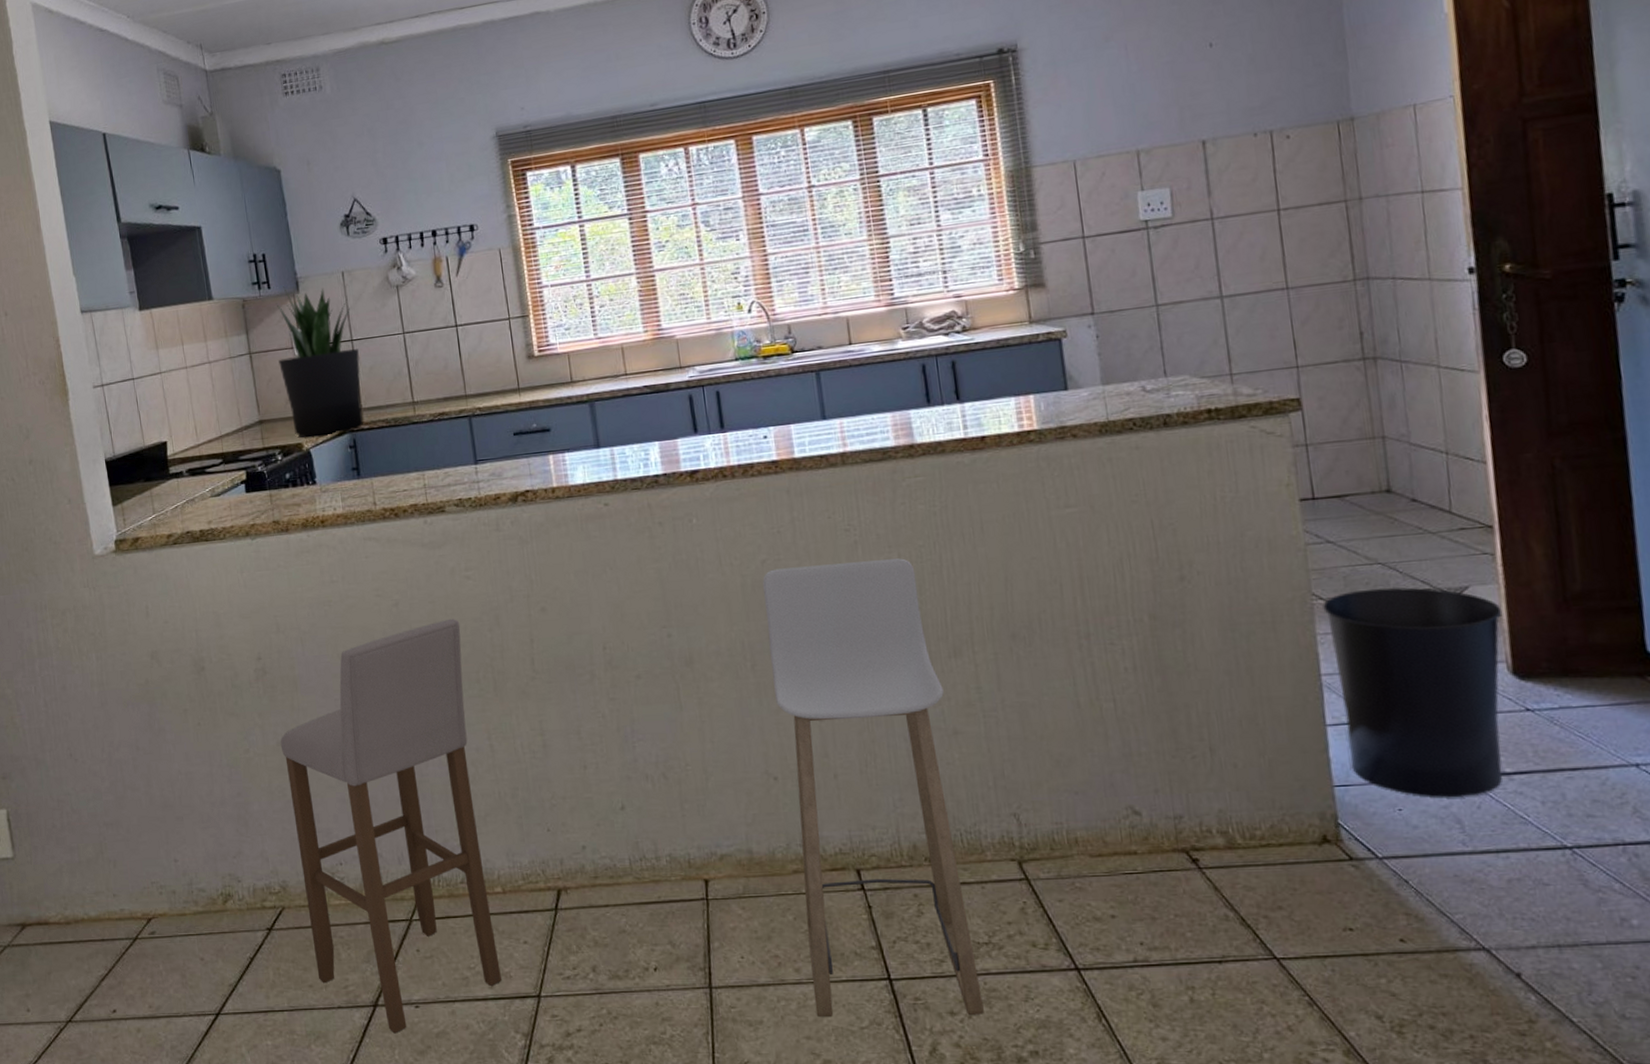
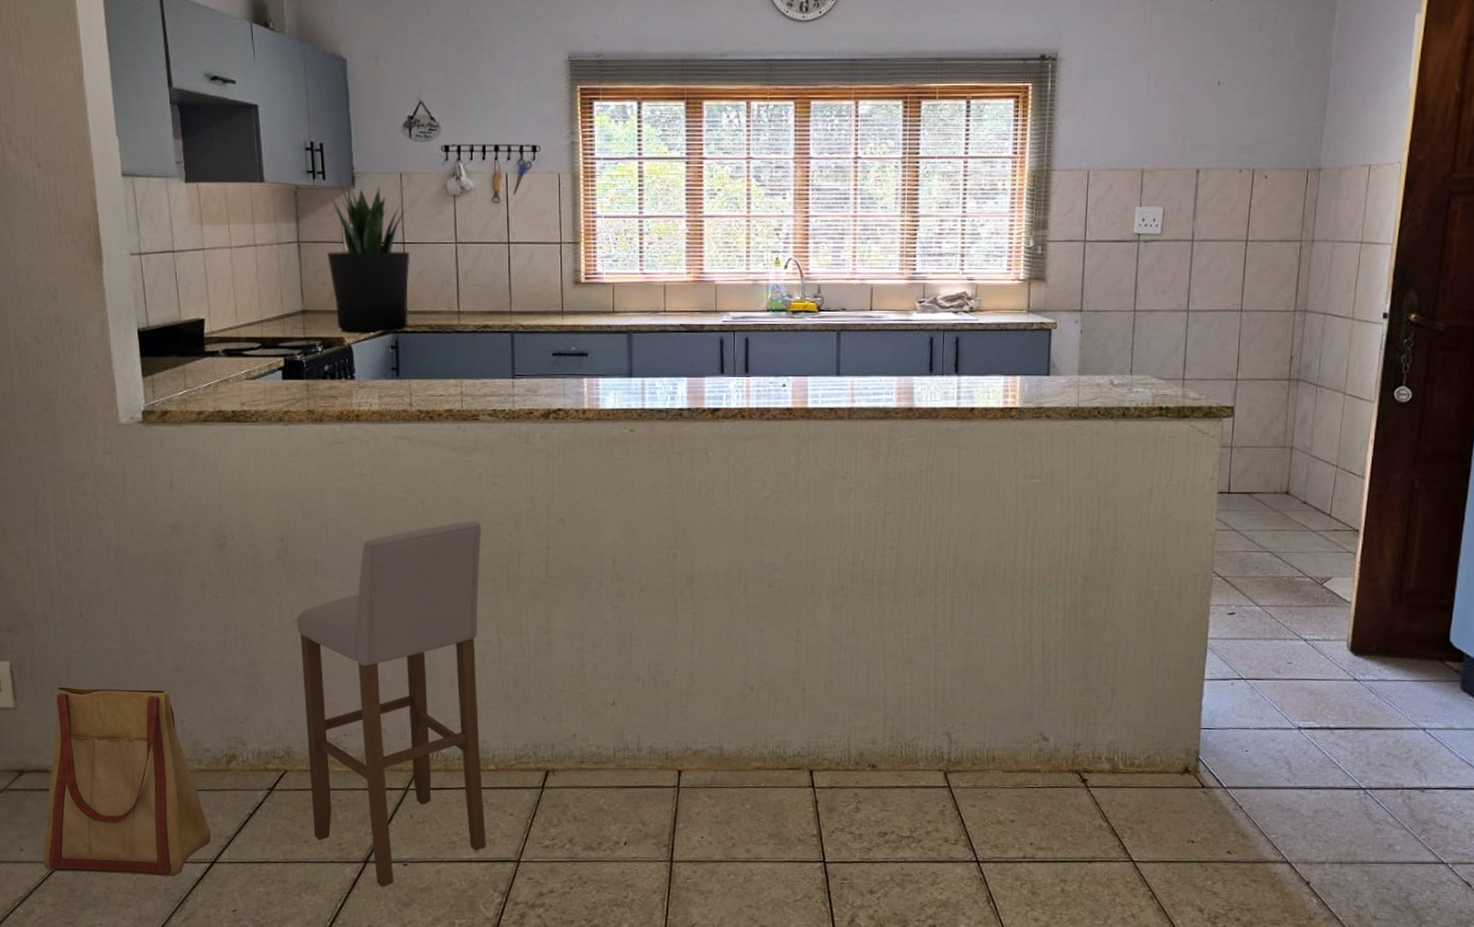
shopping bag: none [48,828,214,1032] -> present [42,686,211,877]
bar stool: present [762,558,984,1018] -> none [759,505,905,894]
waste bin: present [1323,587,1503,797] -> none [1218,572,1353,744]

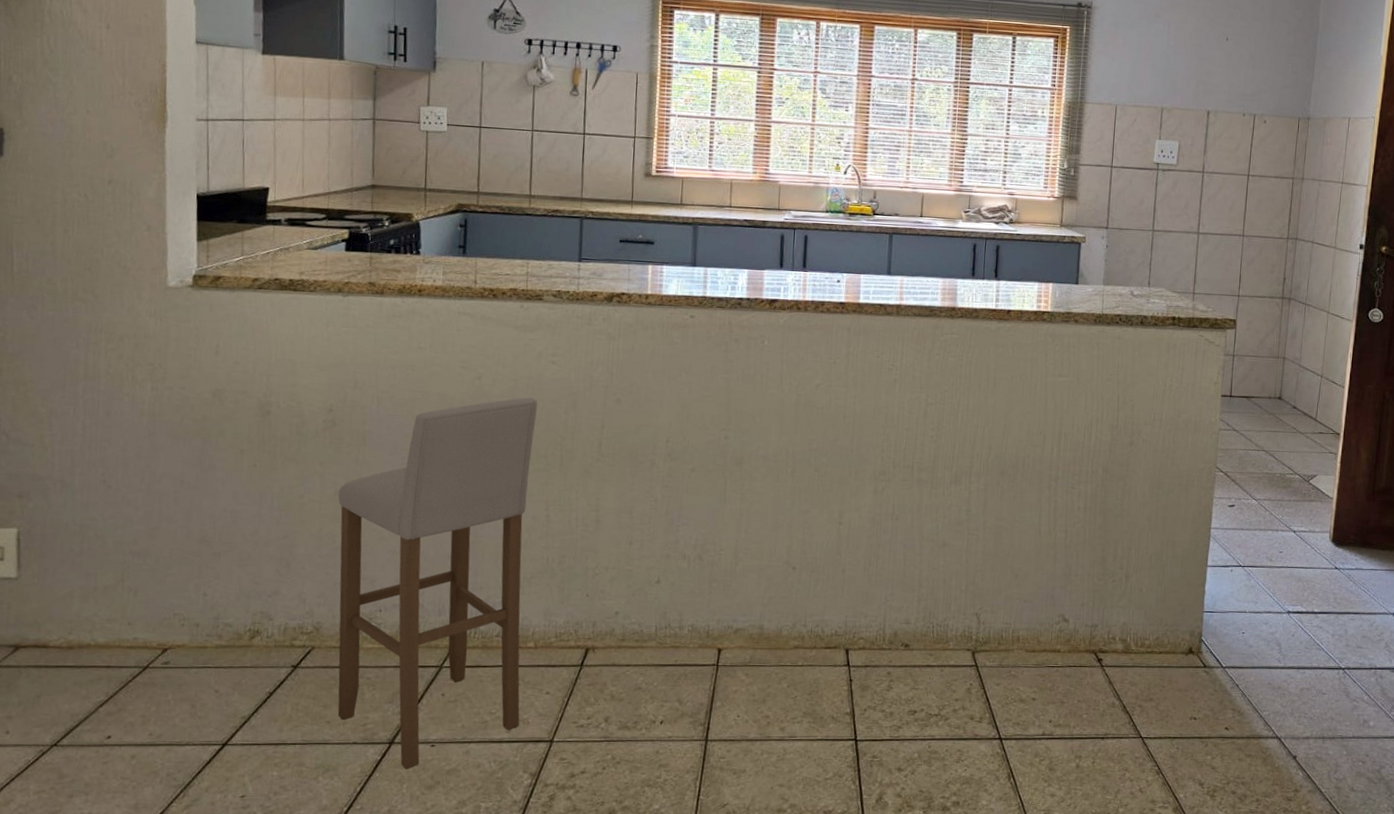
shopping bag: present [42,686,211,877] -> none [30,556,224,760]
planter: present [327,179,410,332] -> none [402,62,485,211]

